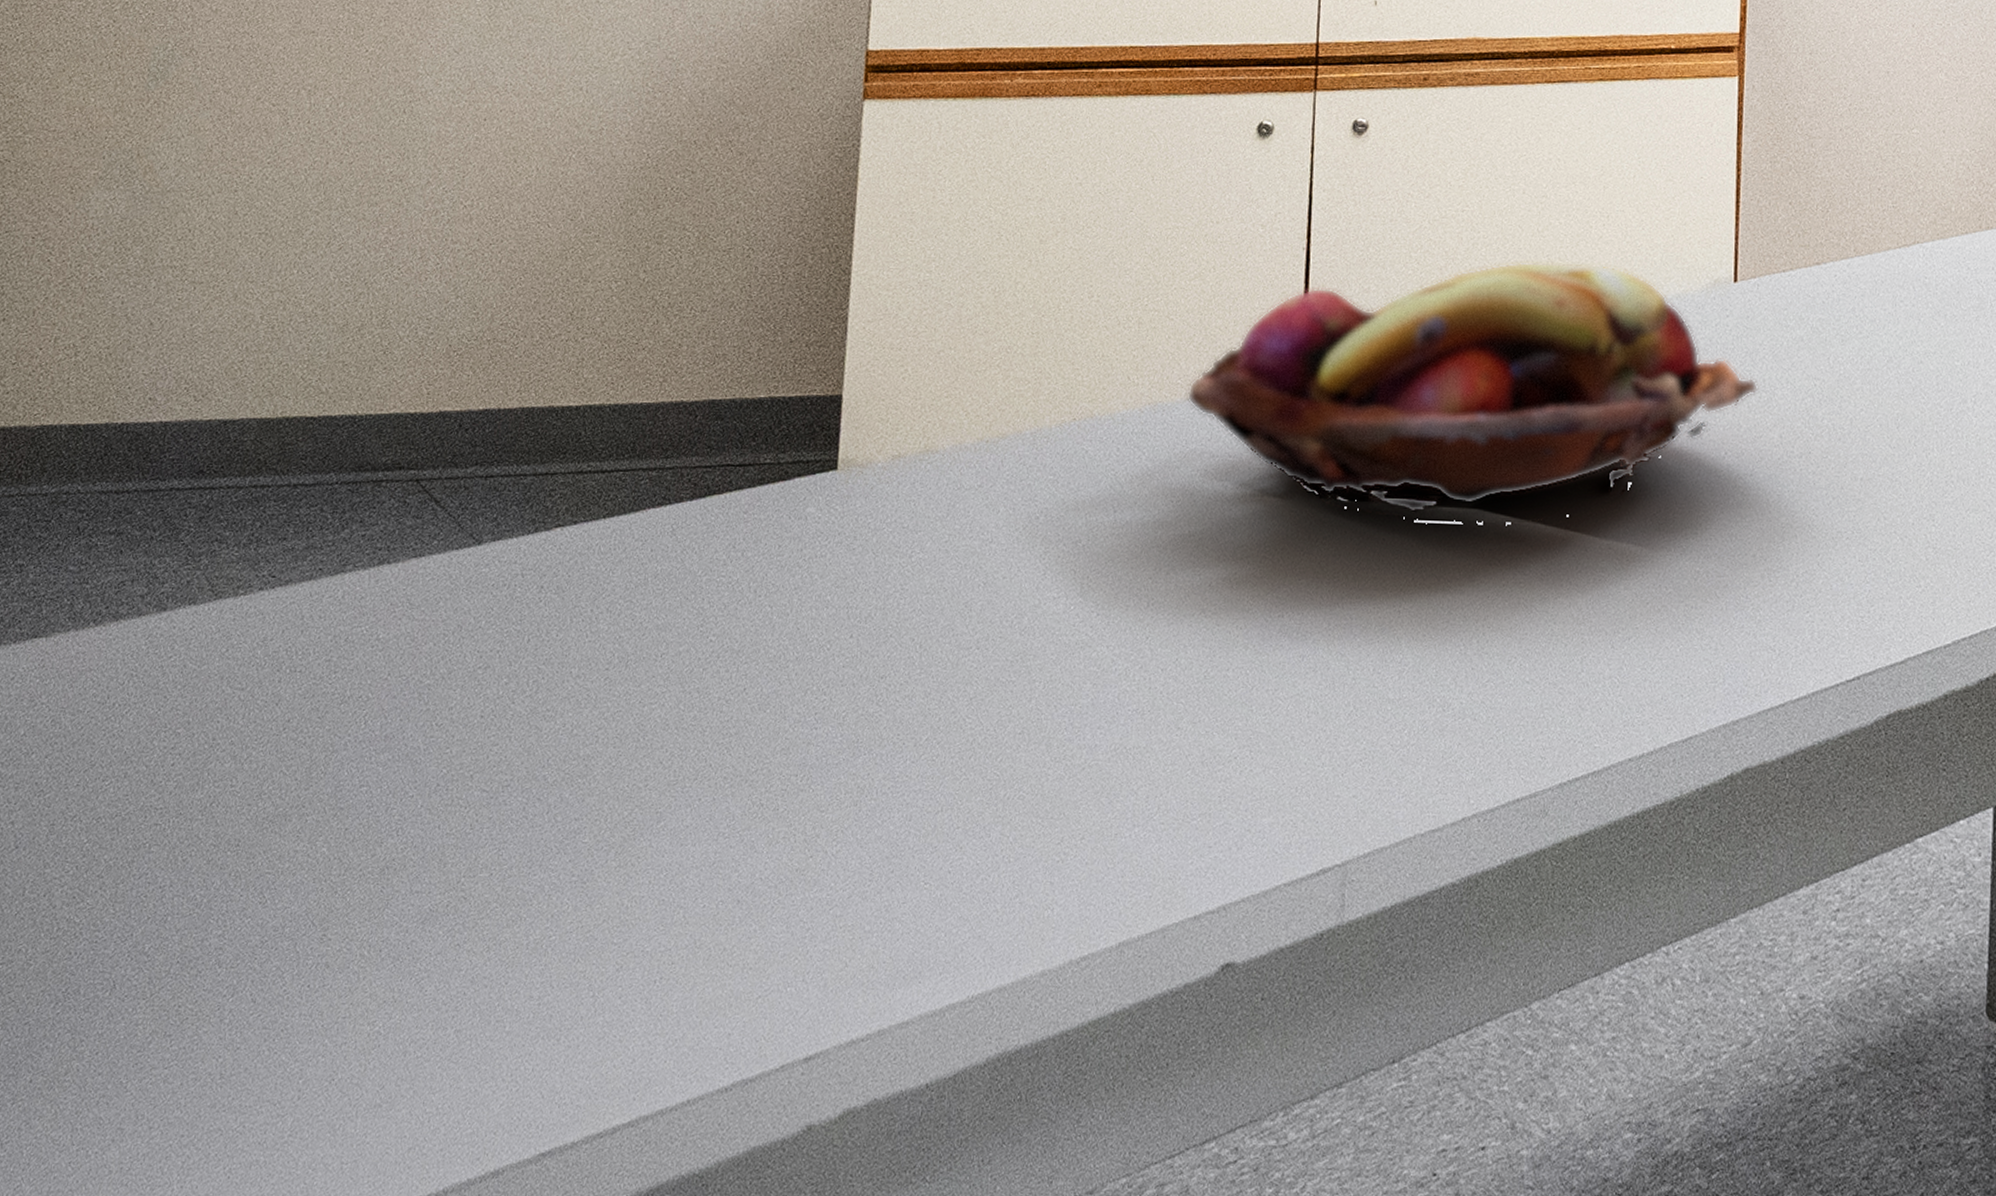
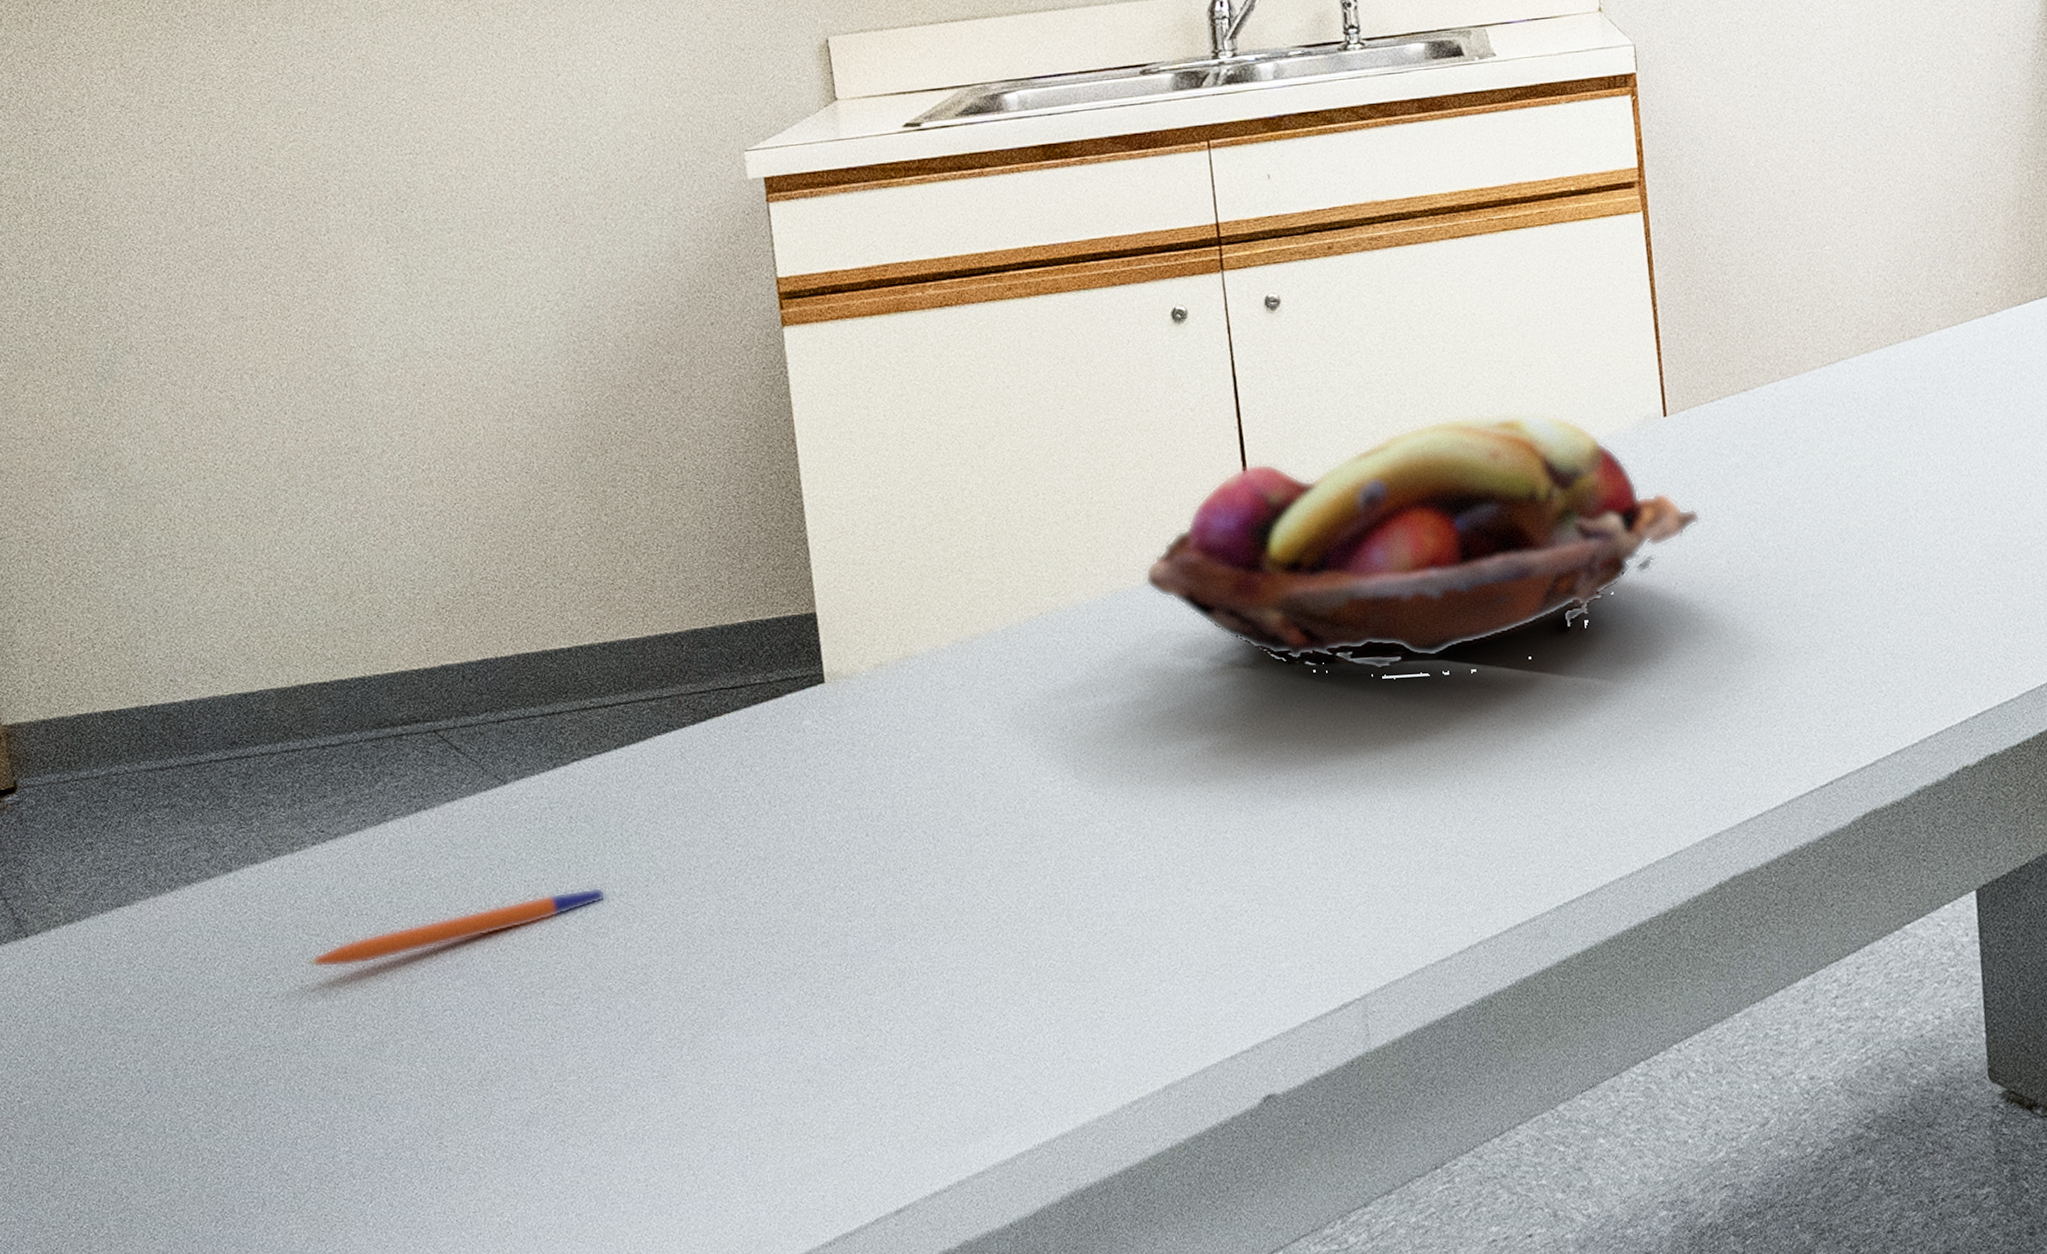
pen: none [222,665,562,727] -> present [305,887,606,968]

